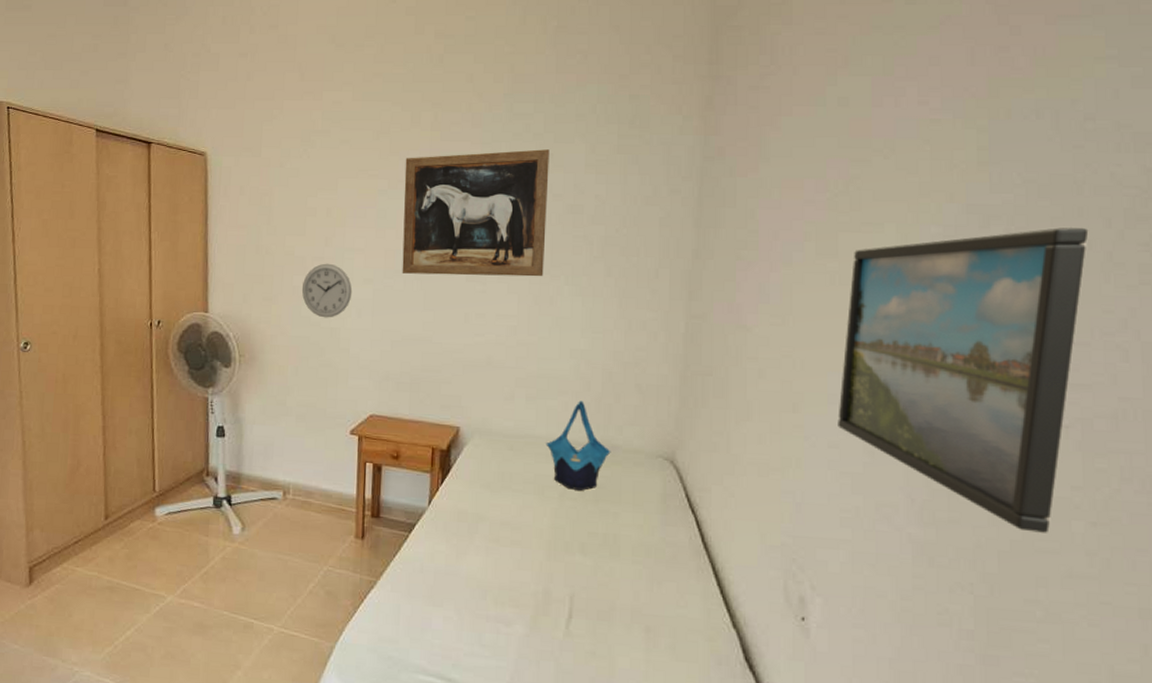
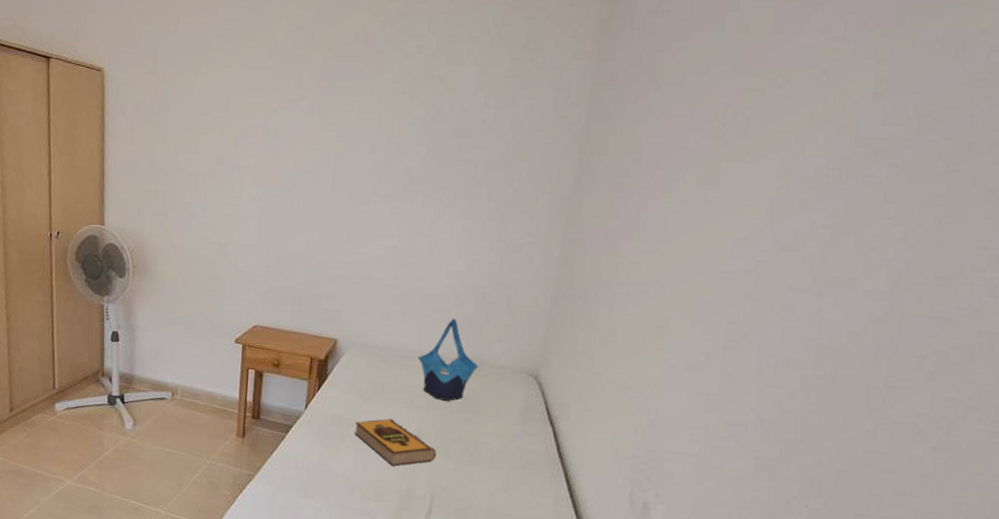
wall clock: present [301,263,353,318] -> none [193,180,241,234]
wall art: present [402,149,550,277] -> none [289,71,441,199]
hardback book: none [484,512,573,566] -> present [355,418,437,466]
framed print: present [838,228,1089,533] -> none [698,162,977,455]

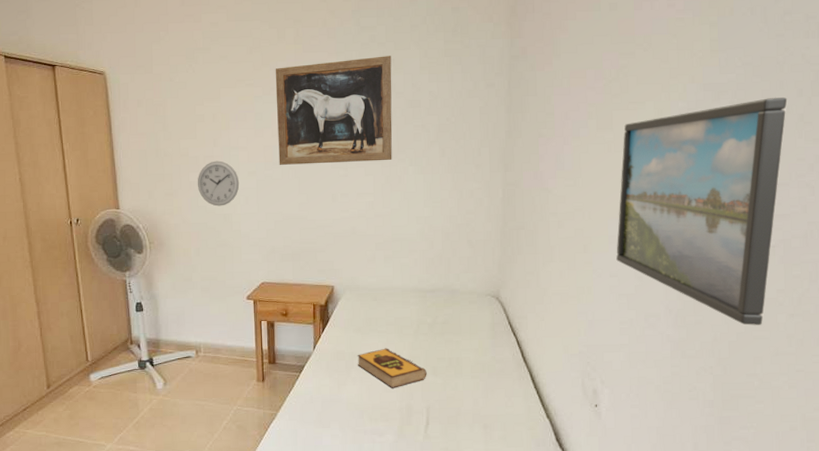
wall clock: none [193,180,241,234] -> present [197,160,240,206]
wall art: none [289,71,441,199] -> present [275,56,393,165]
tote bag: present [417,318,479,401] -> none [402,257,452,327]
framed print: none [698,162,977,455] -> present [616,97,788,325]

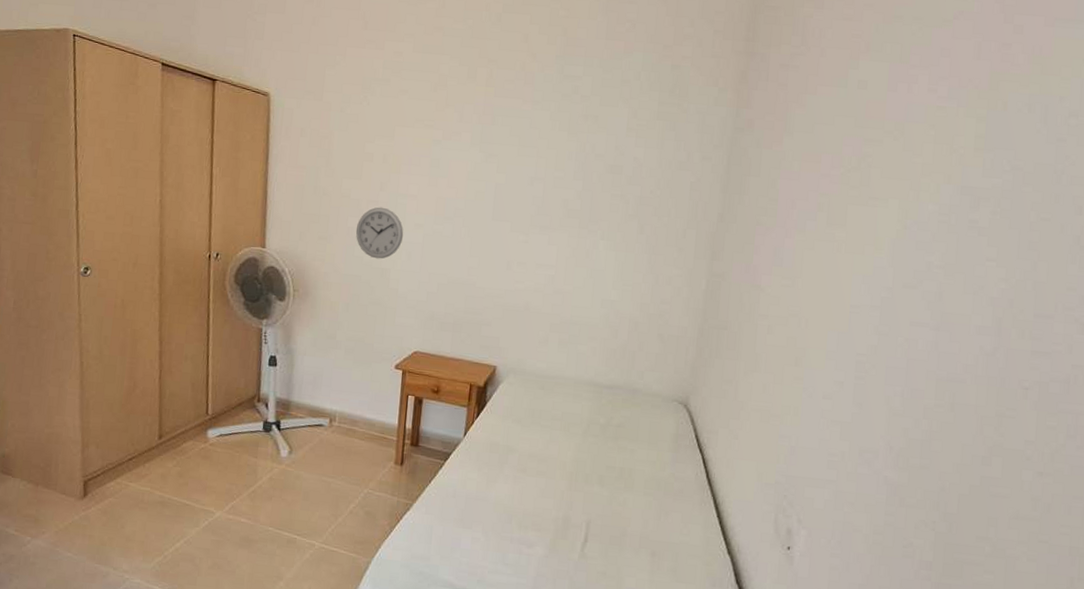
wall art: present [275,56,393,165] -> none [451,110,595,231]
hardback book: present [358,348,427,388] -> none [513,446,592,494]
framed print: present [616,97,788,325] -> none [833,212,1063,480]

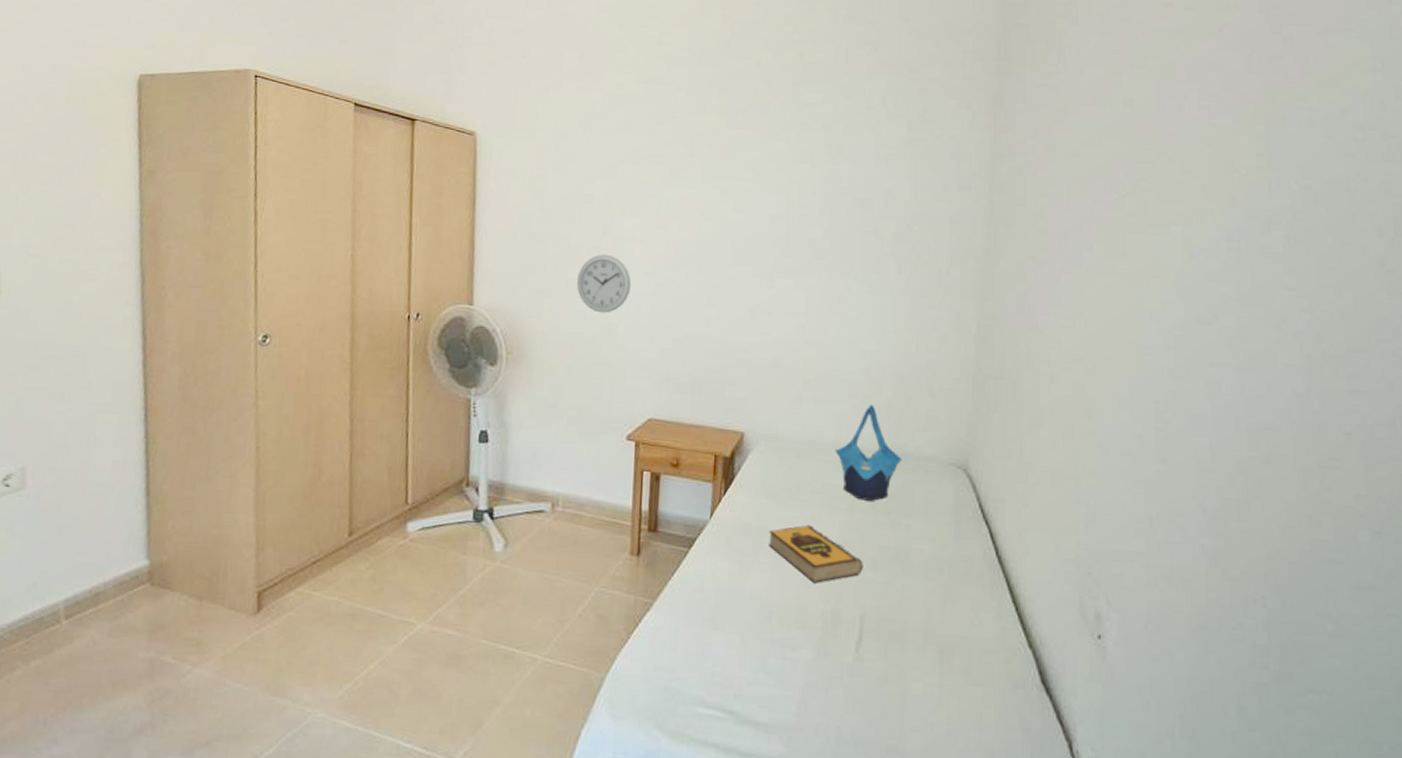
hardback book: none [513,446,592,494] -> present [769,524,863,583]
tote bag: none [574,347,632,429] -> present [835,404,903,501]

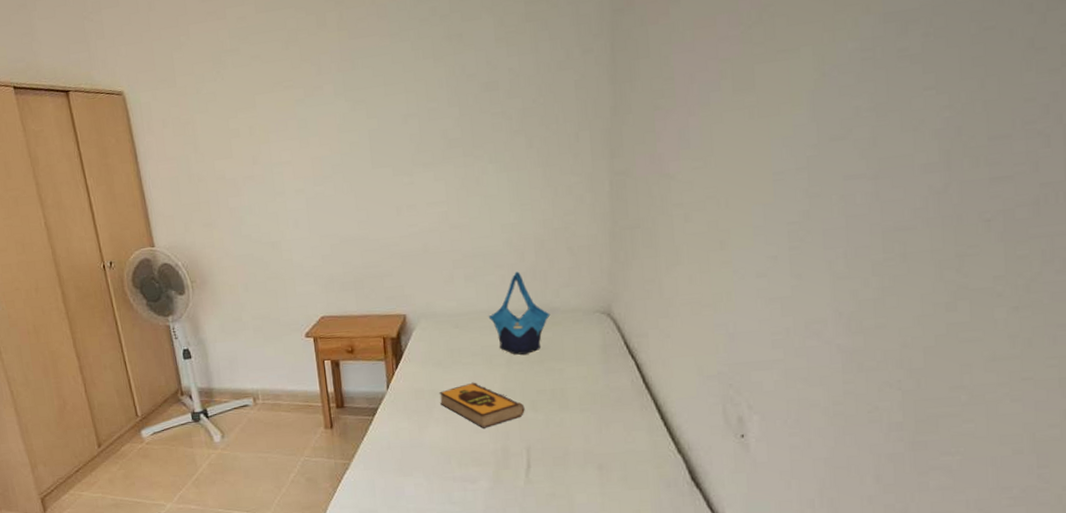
wall clock: present [576,254,632,313] -> none [238,180,287,234]

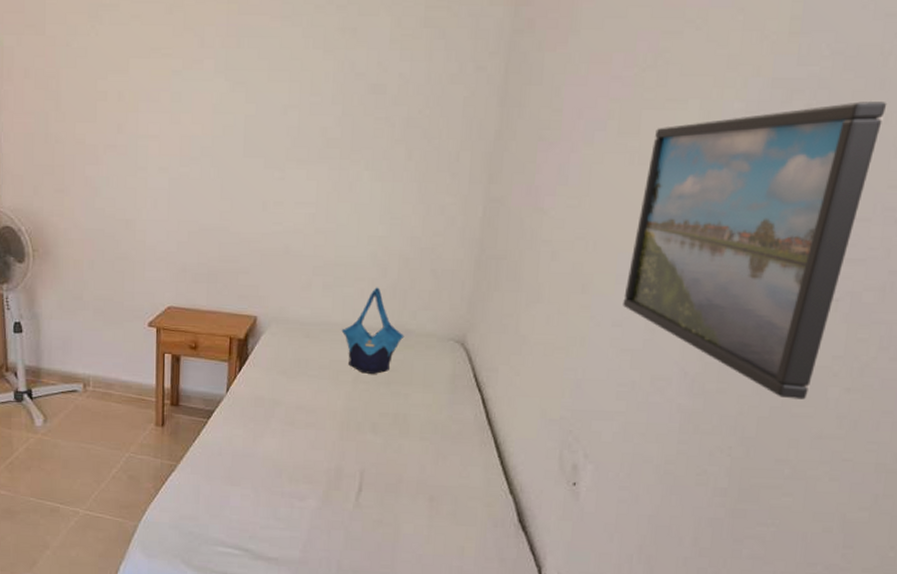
hardback book: present [439,382,525,428] -> none [280,396,365,445]
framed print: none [764,17,1010,325] -> present [623,101,888,400]

